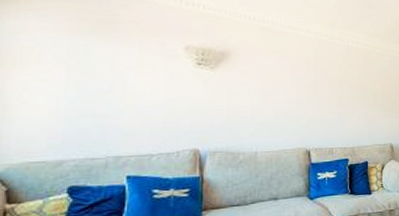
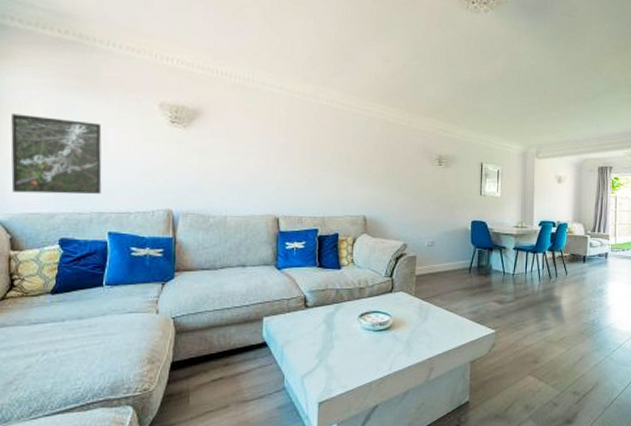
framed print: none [9,59,120,141] -> present [11,113,102,195]

